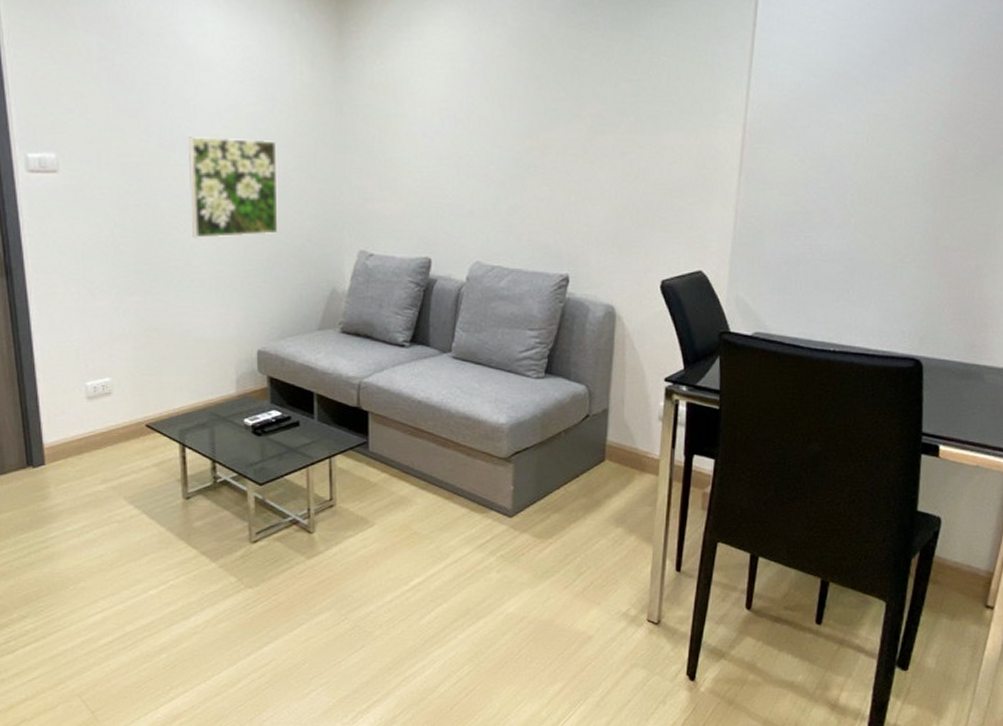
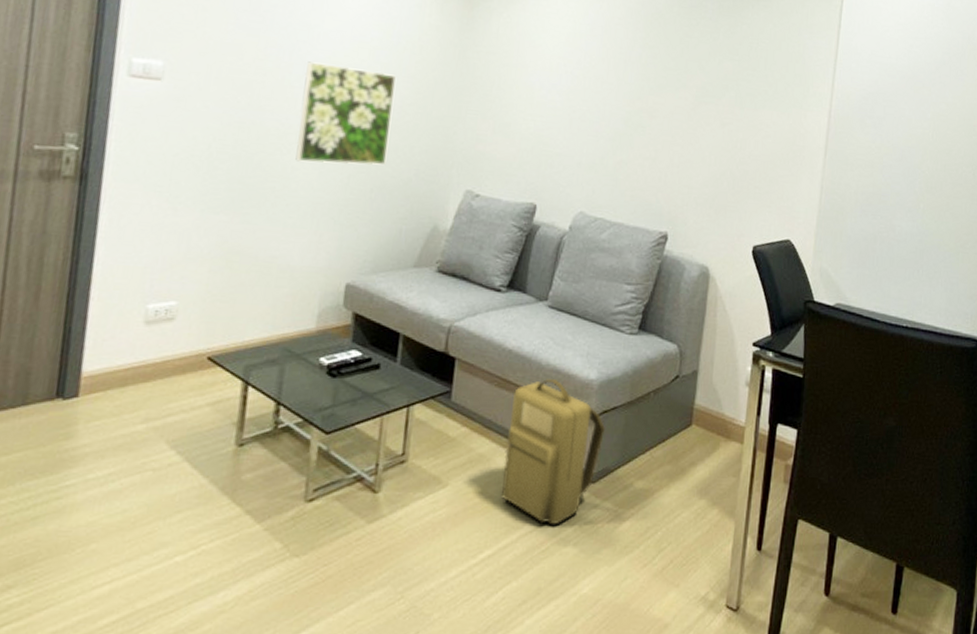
backpack: none [424,426,518,555] -> present [502,379,605,525]

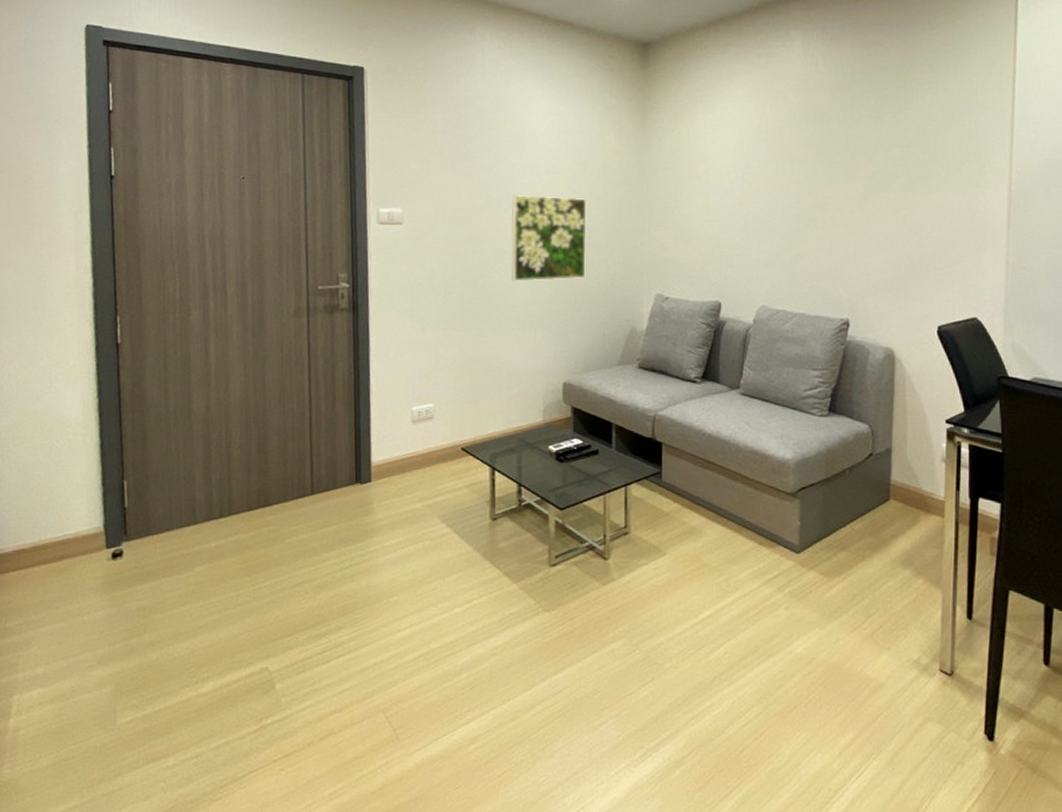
backpack: present [502,379,605,525] -> none [714,460,804,591]

